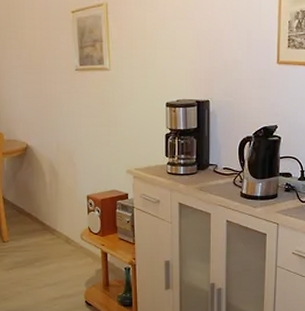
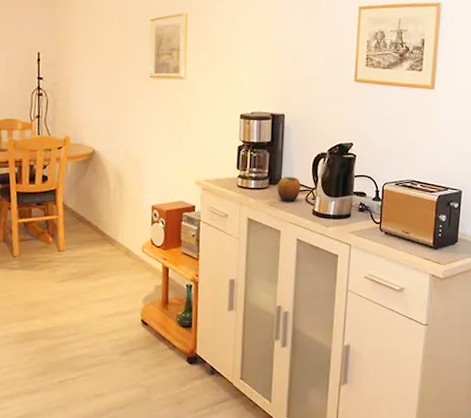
apple: none [206,162,228,185] -> present [277,177,301,201]

